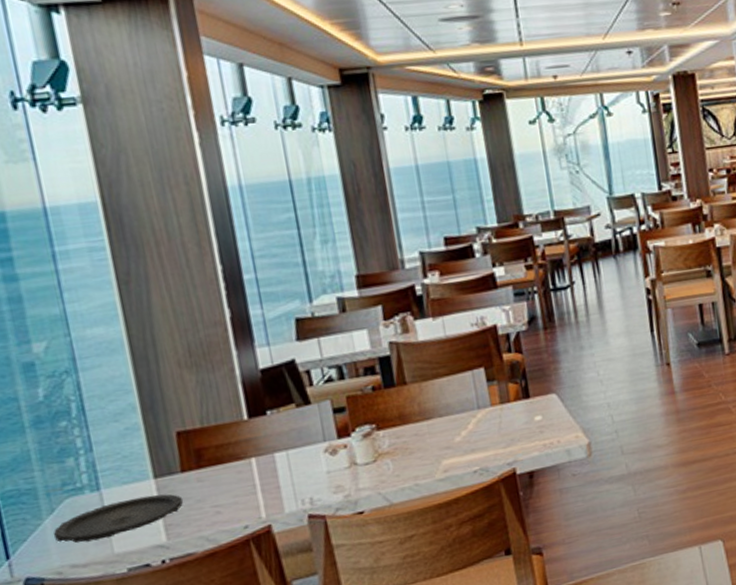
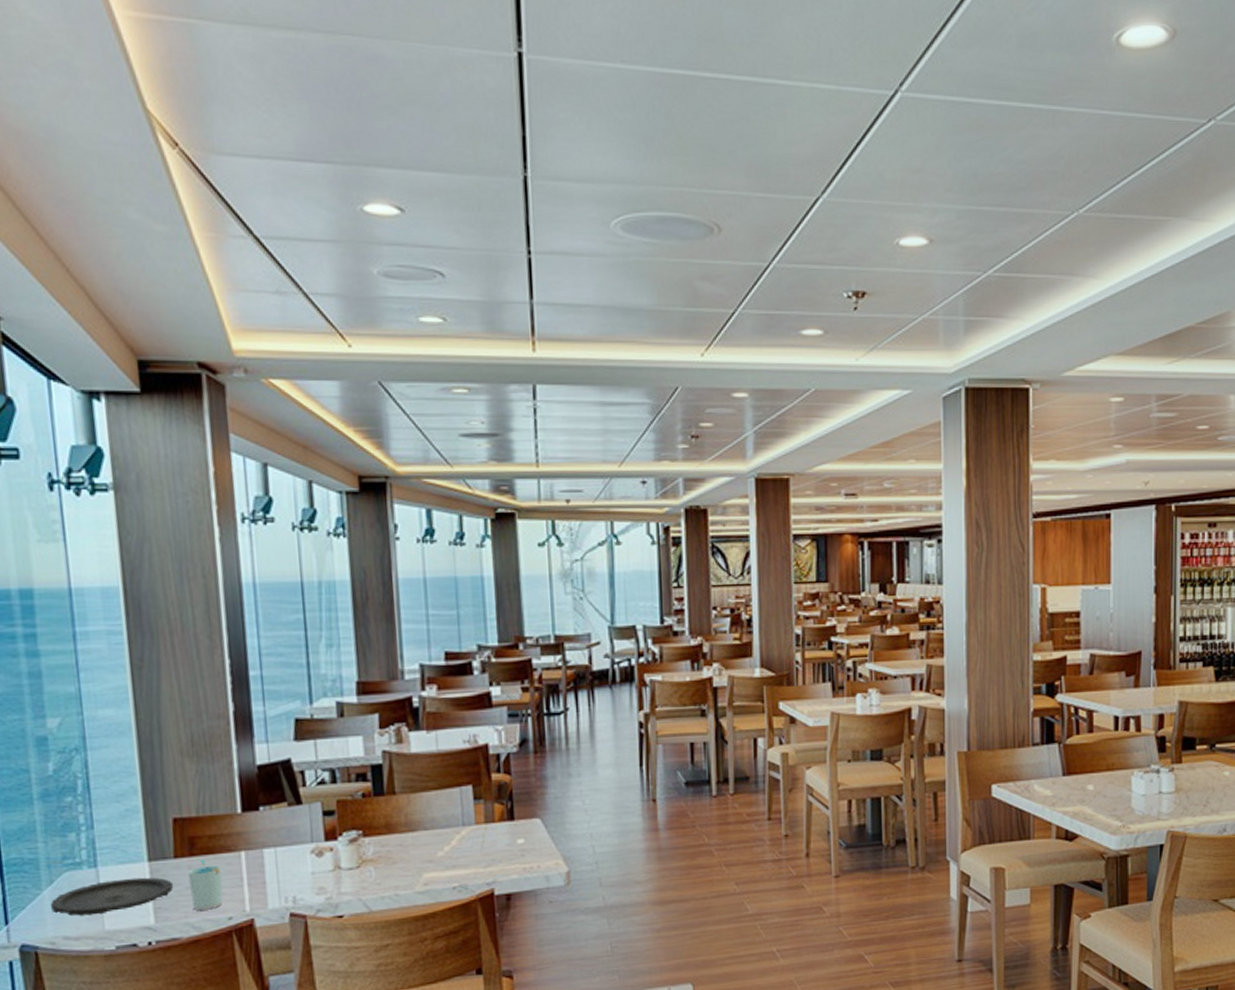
cup: none [197,470,237,523] -> present [188,859,223,911]

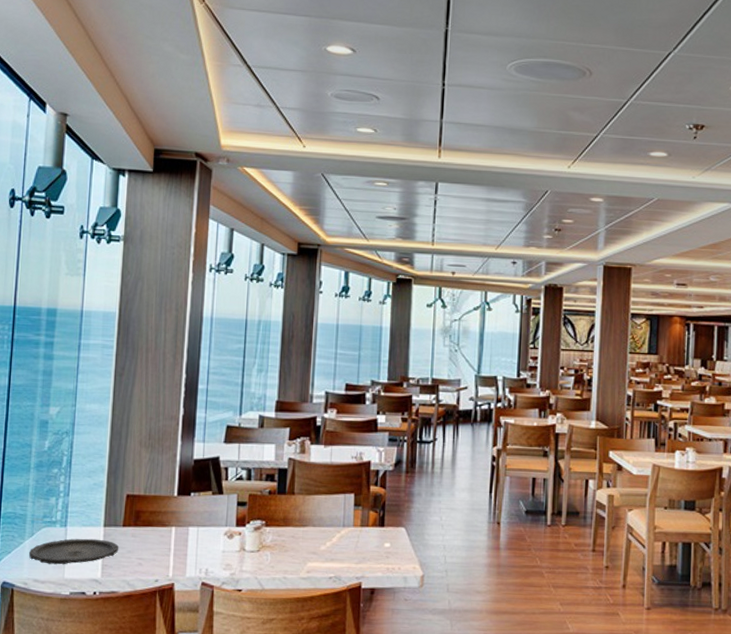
cup: present [188,859,223,911] -> none [130,529,156,572]

